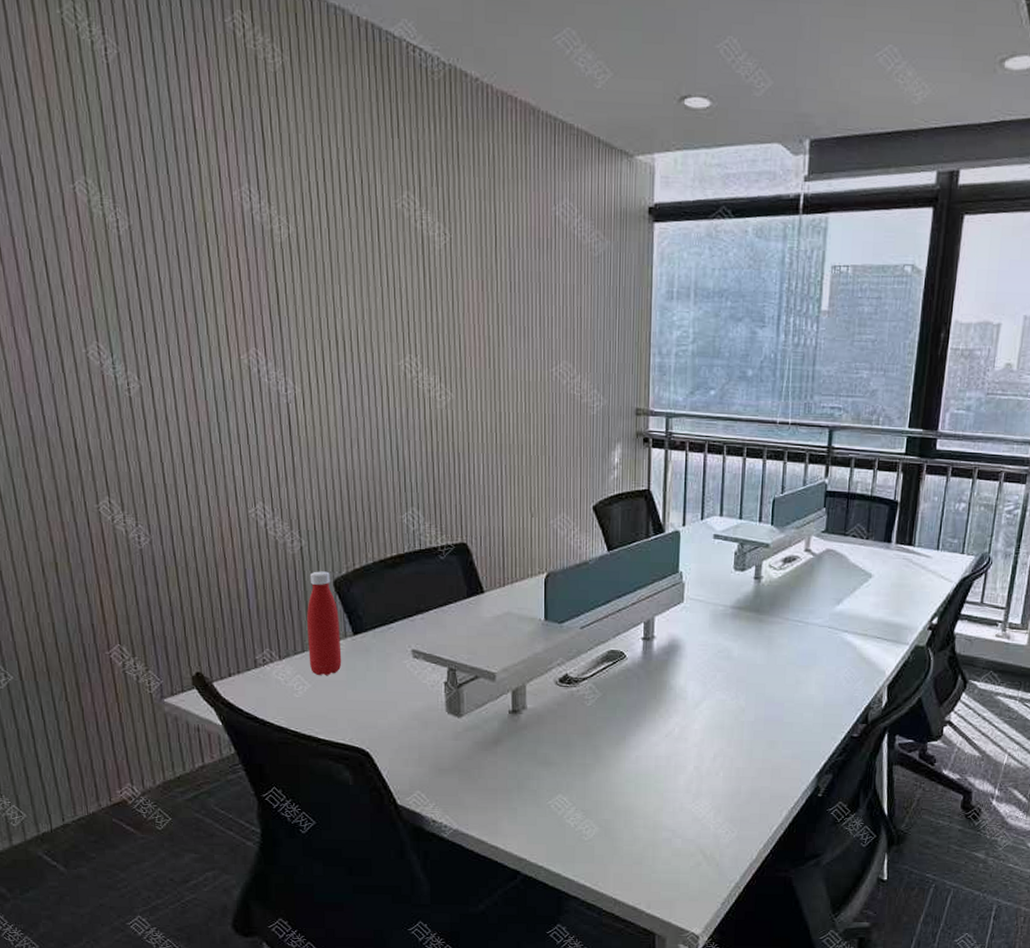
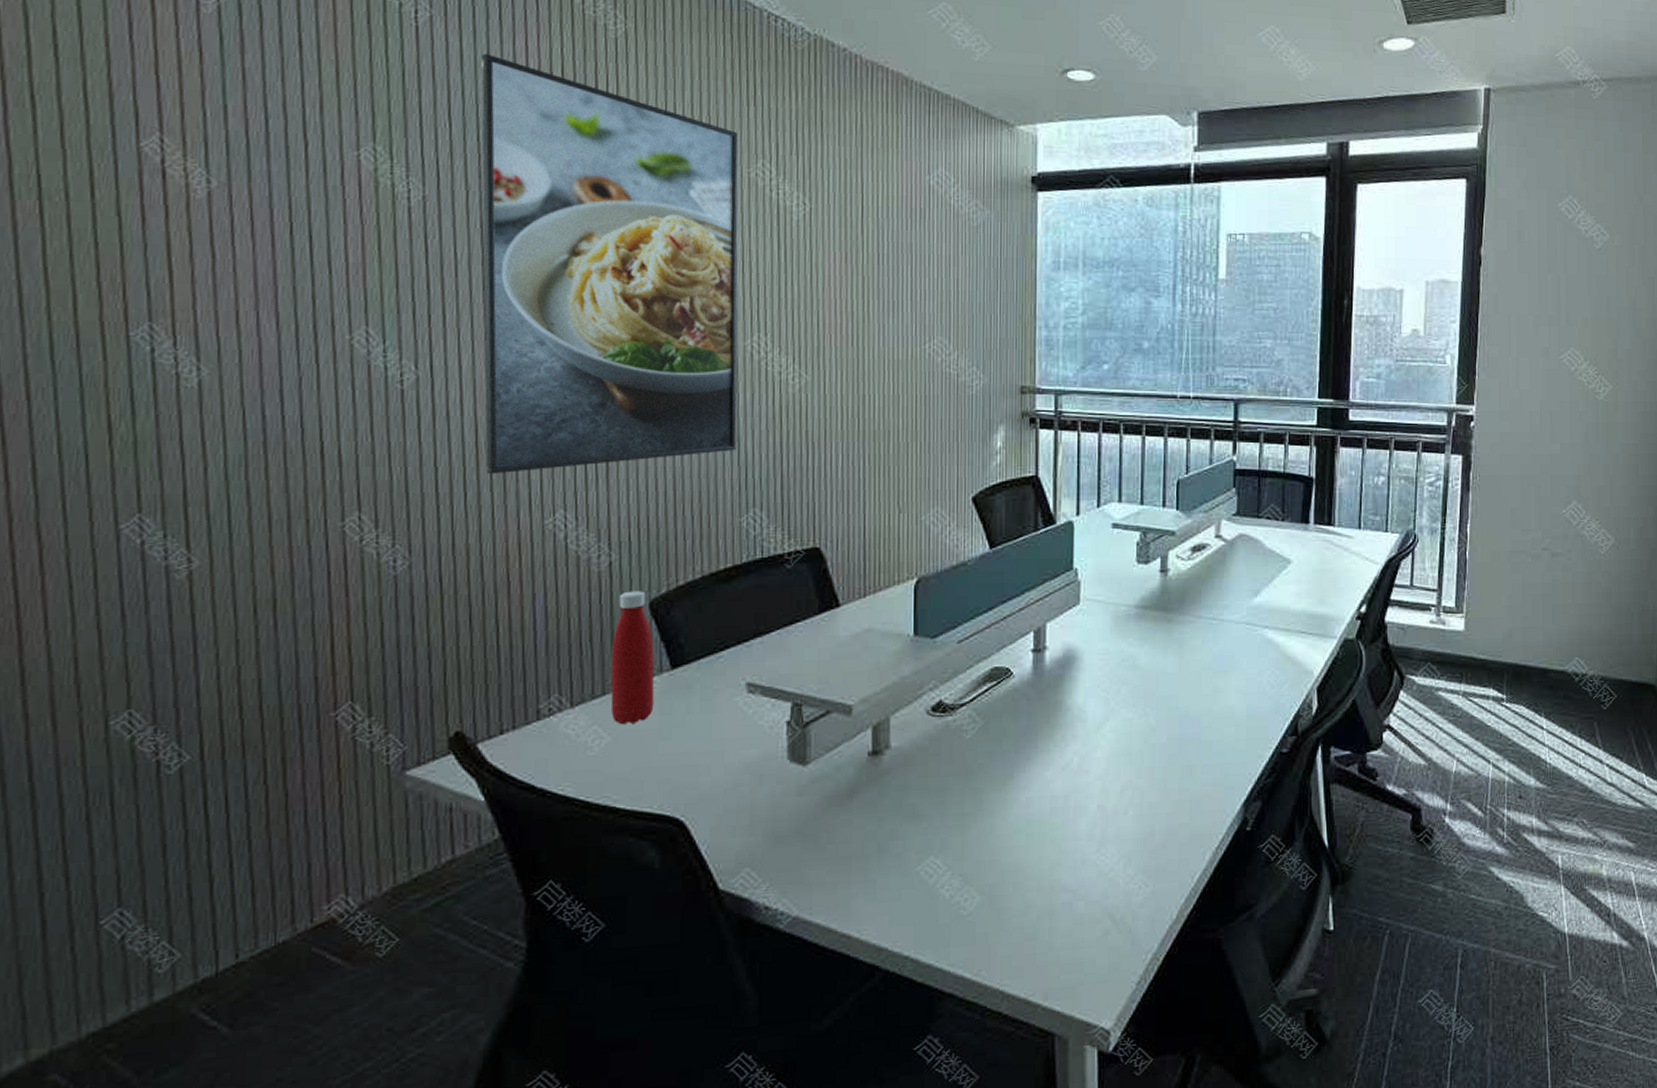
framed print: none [164,90,396,471] -> present [481,54,739,475]

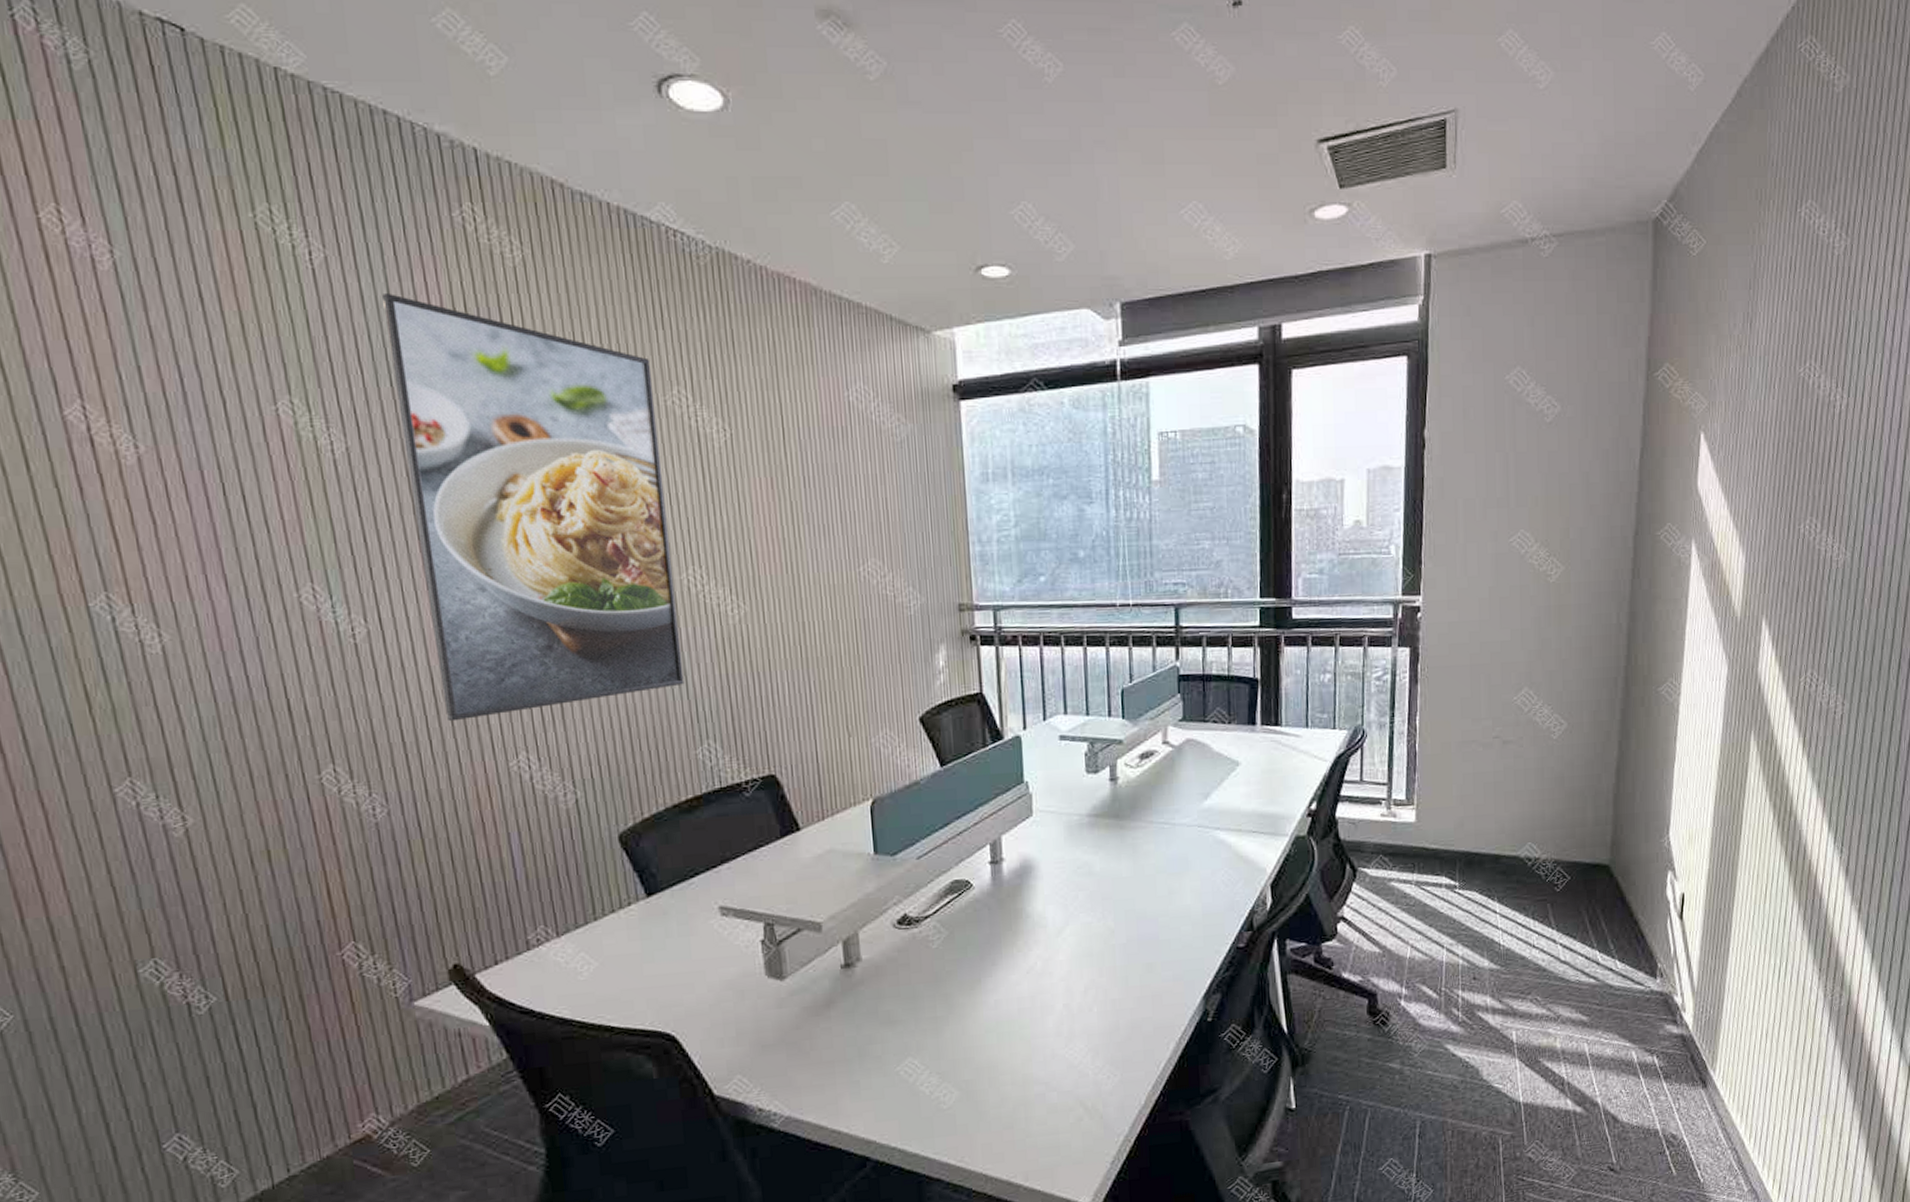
bottle: present [610,591,655,725] -> none [588,825,635,951]

